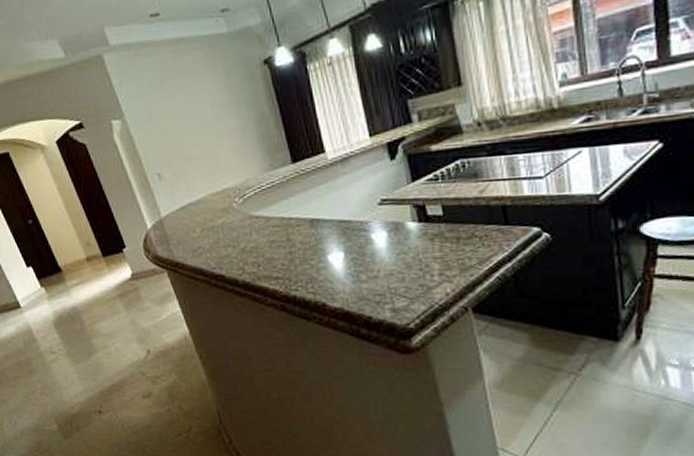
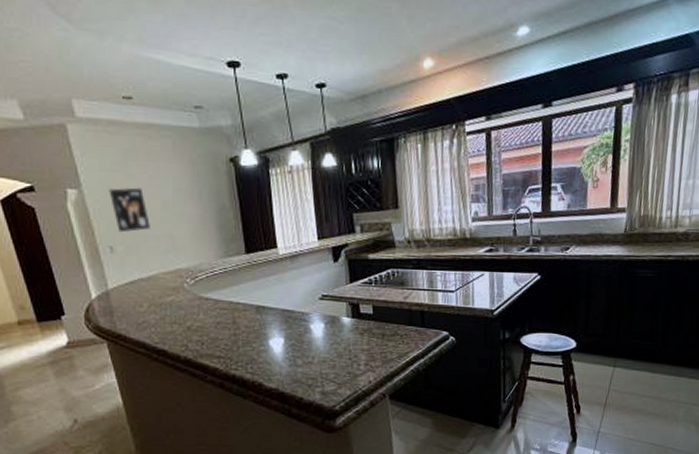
wall art: none [149,108,193,158] -> present [108,187,150,233]

